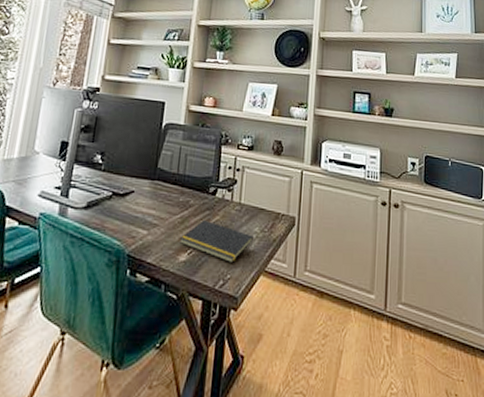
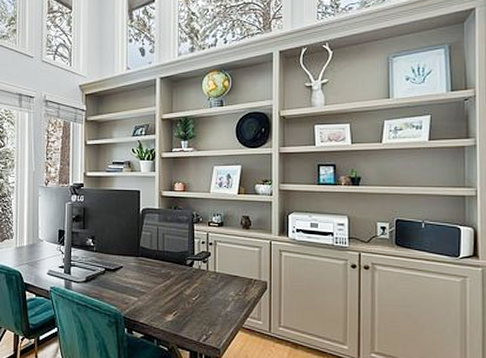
notepad: present [180,219,253,263] -> none [165,287,229,321]

